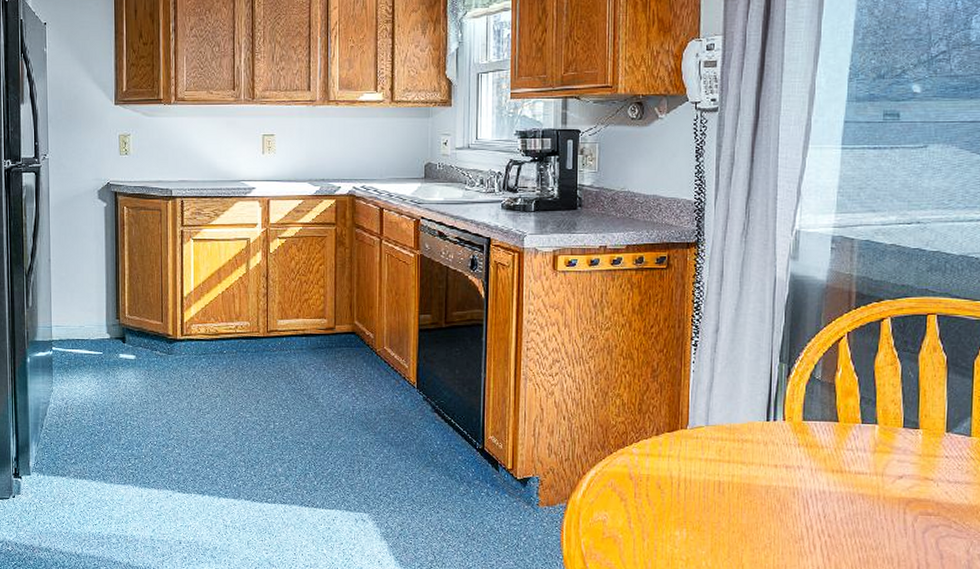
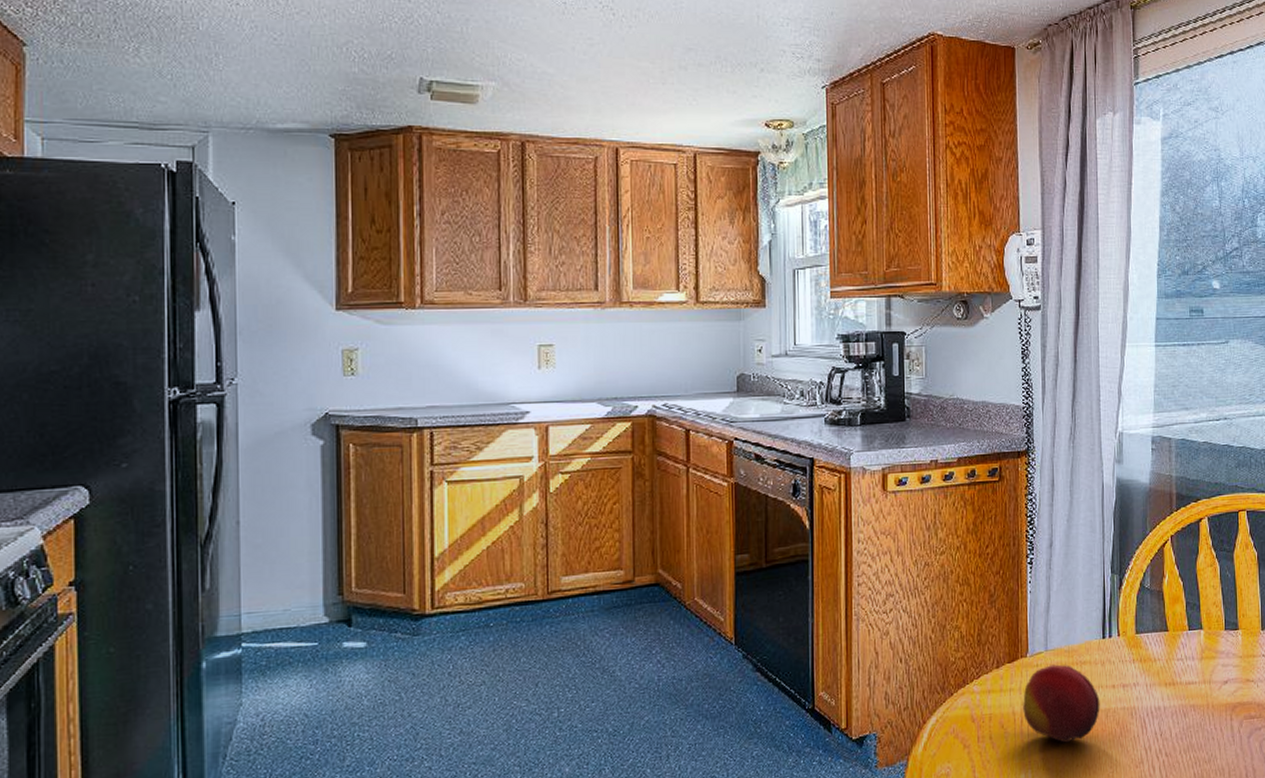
fruit: none [681,439,761,510] -> present [1023,664,1100,743]

